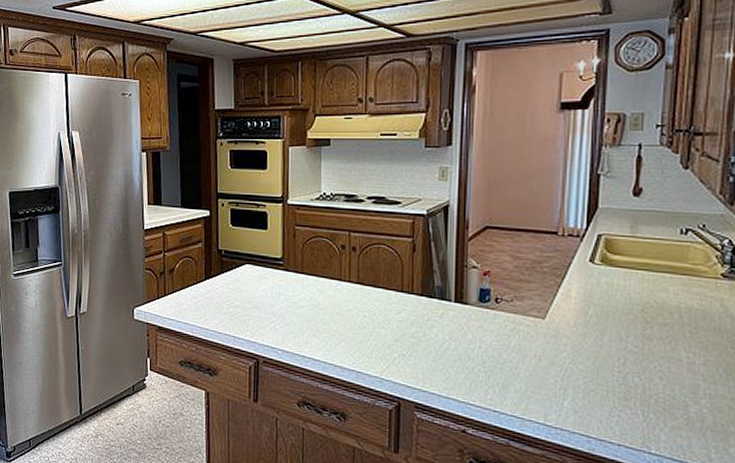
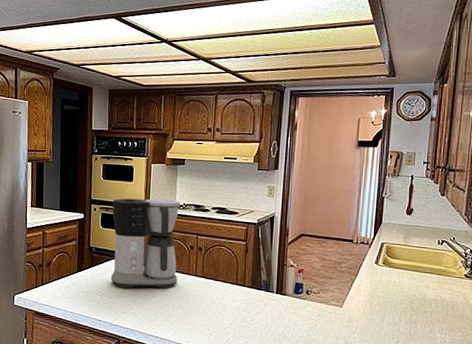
coffee maker: none [243,189,327,299] -> present [110,198,180,289]

